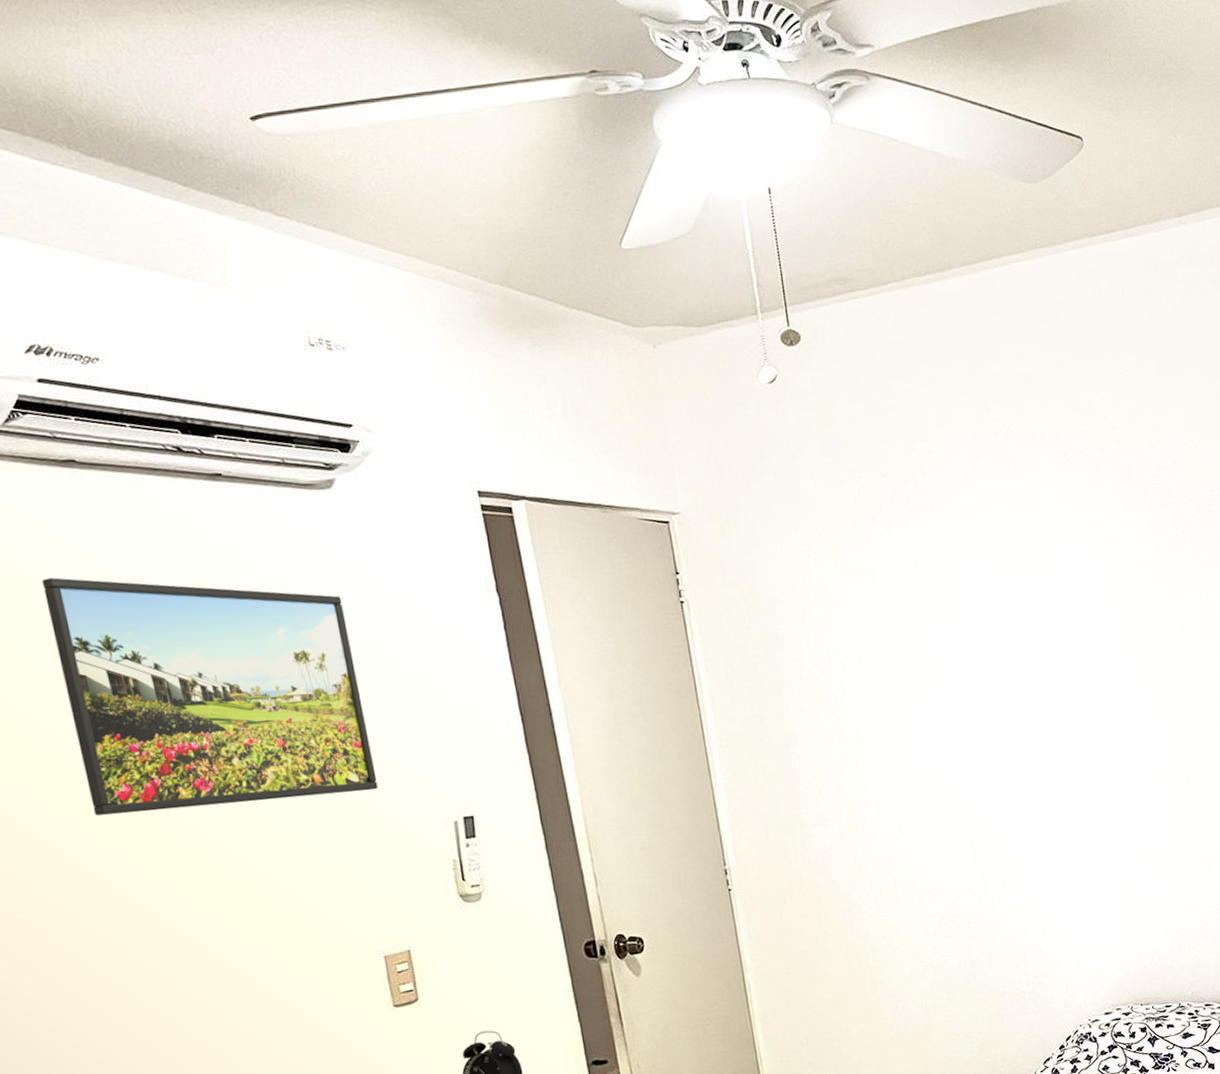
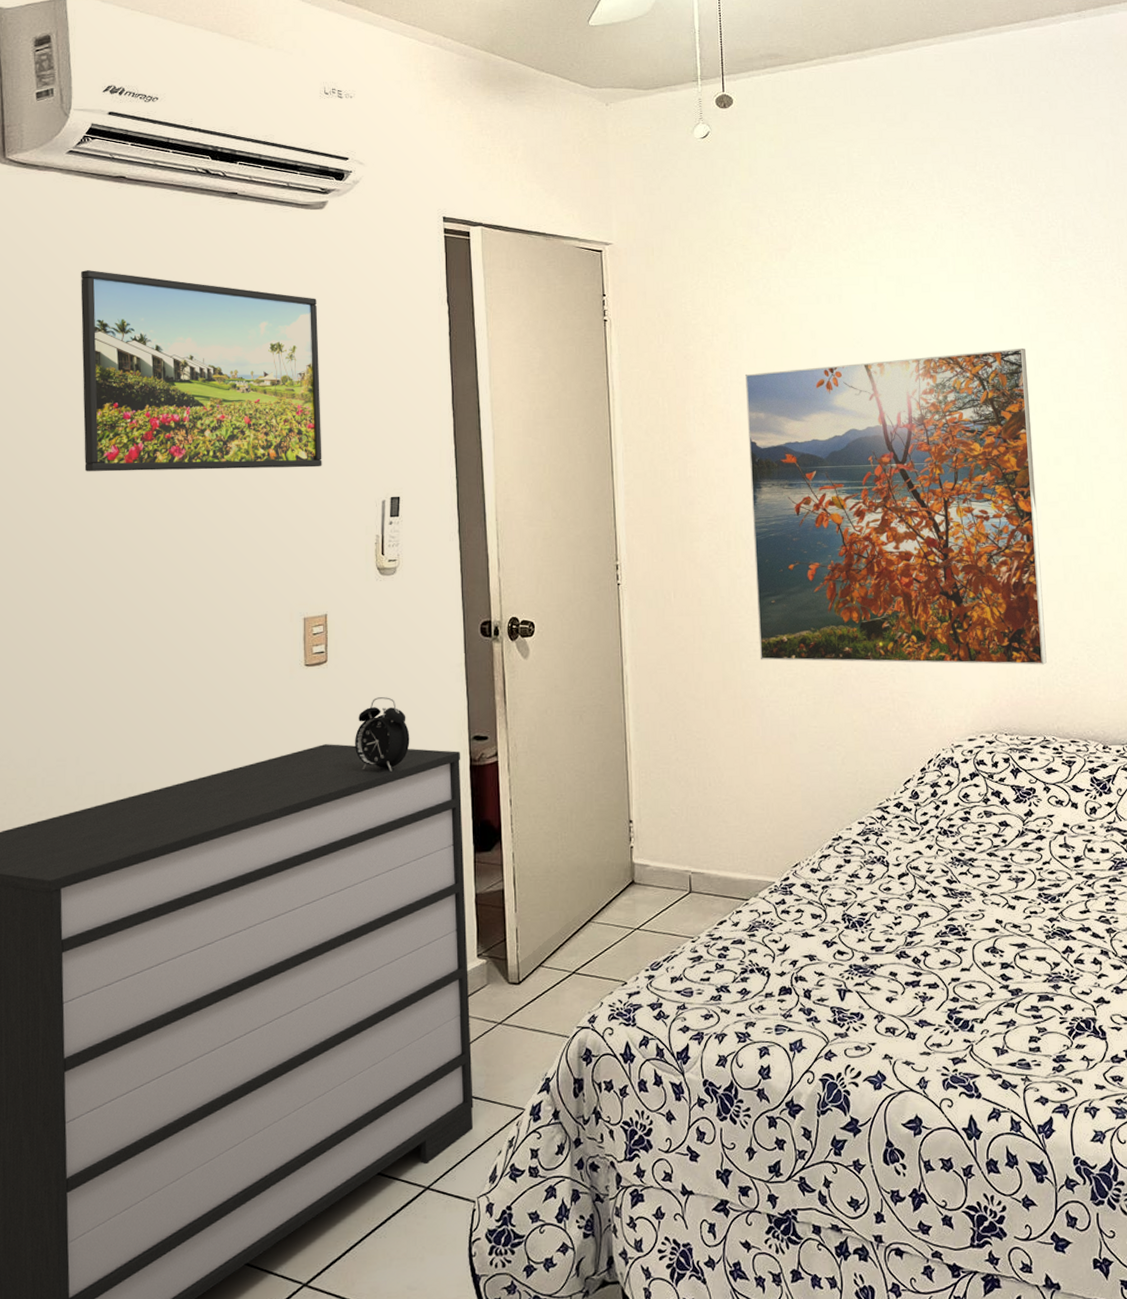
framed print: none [844,605,1178,955] -> present [745,348,1047,665]

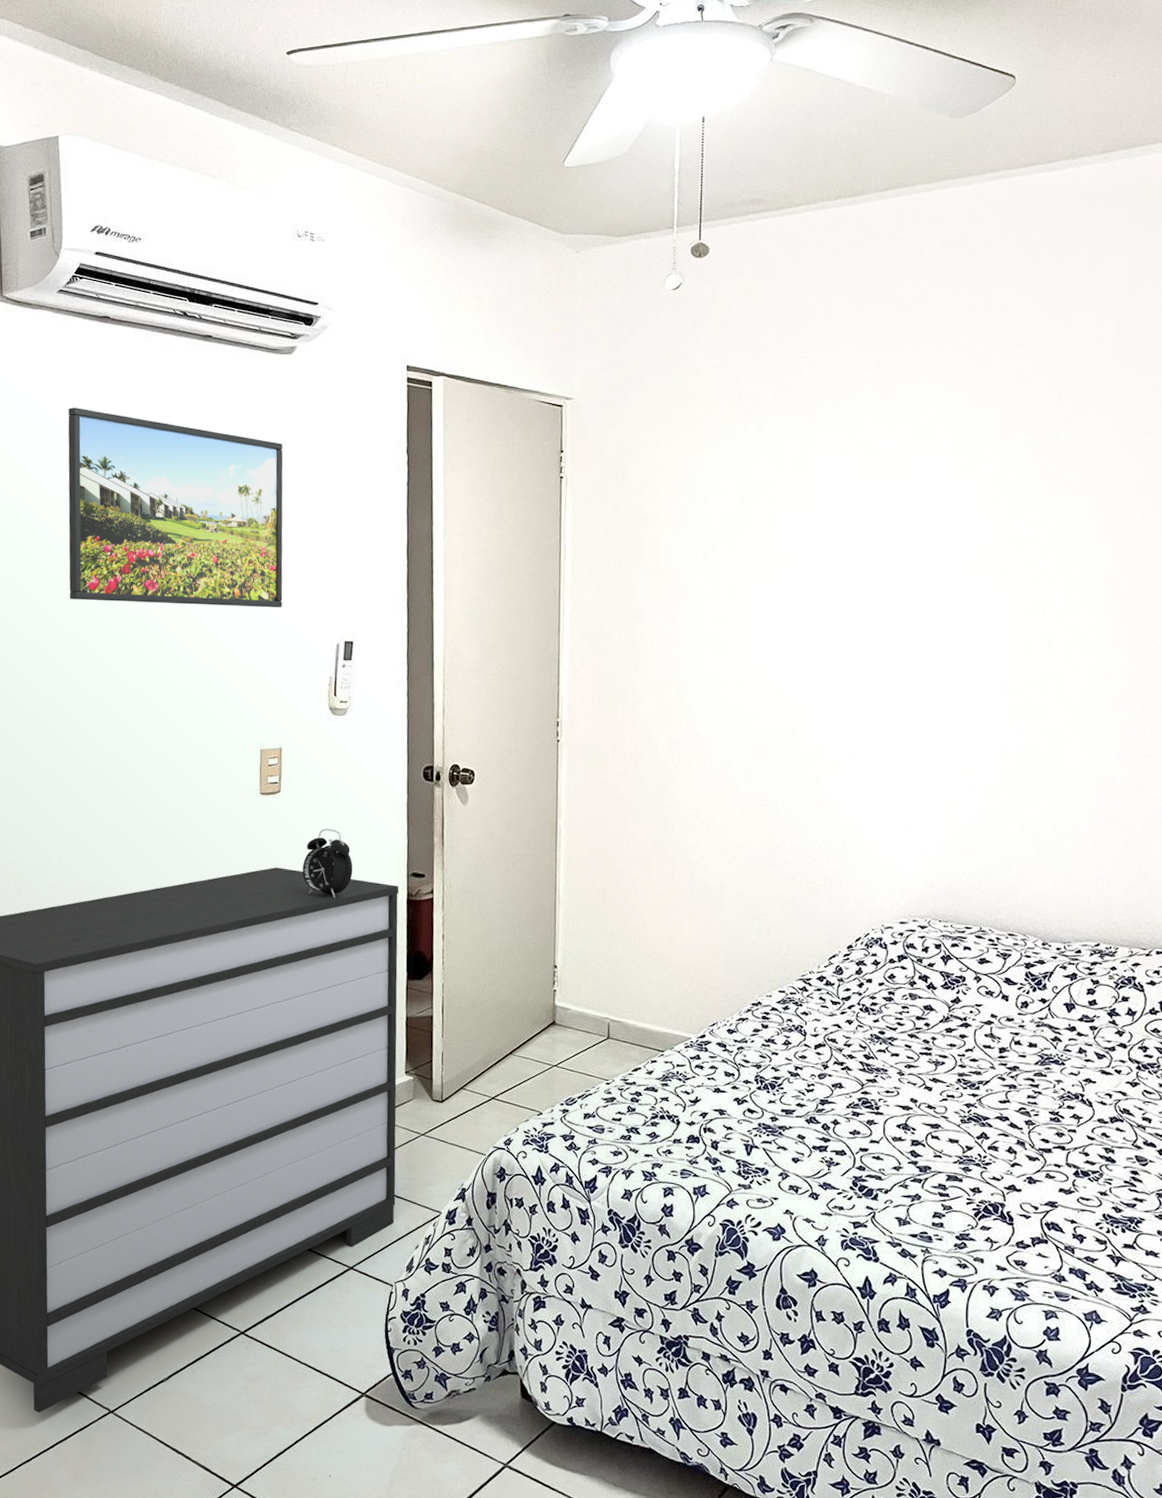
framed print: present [745,348,1047,665] -> none [693,526,1004,856]

